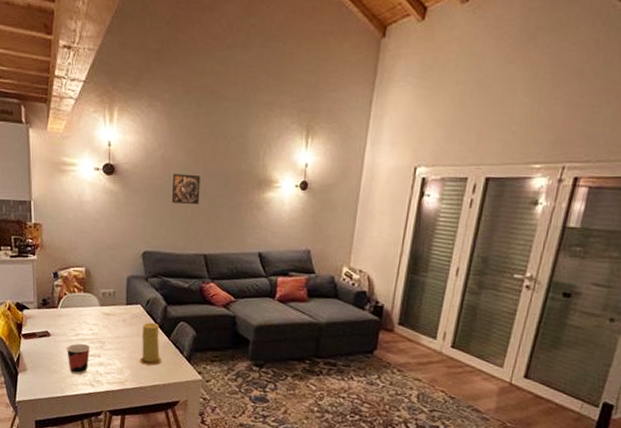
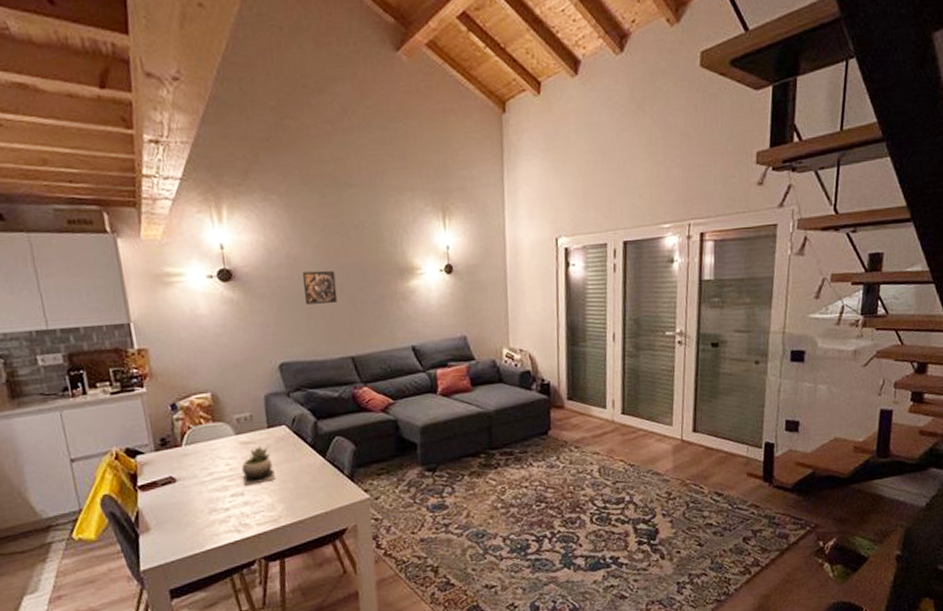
cup: present [67,343,91,374] -> none [199,483,231,522]
succulent plant: none [102,318,128,350] -> present [242,445,276,486]
candle: present [139,323,162,366] -> none [291,443,320,494]

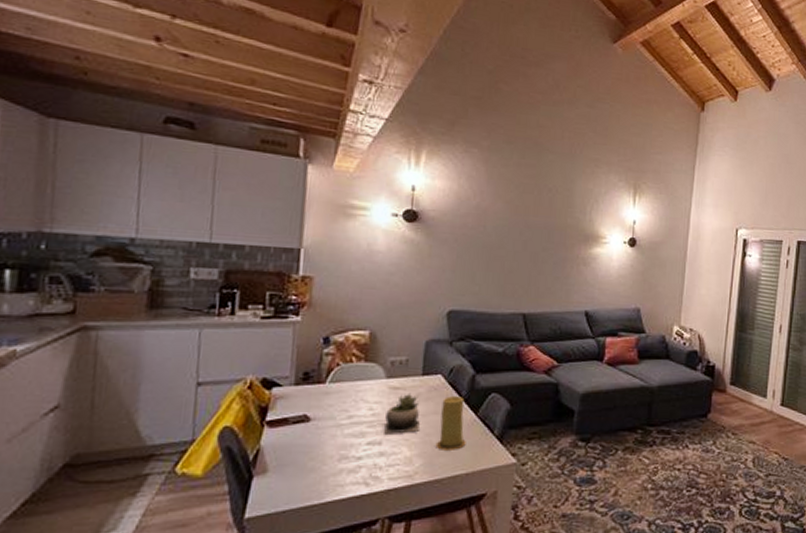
candle: none [291,443,320,494] -> present [435,396,466,450]
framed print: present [302,270,338,305] -> none [486,224,521,258]

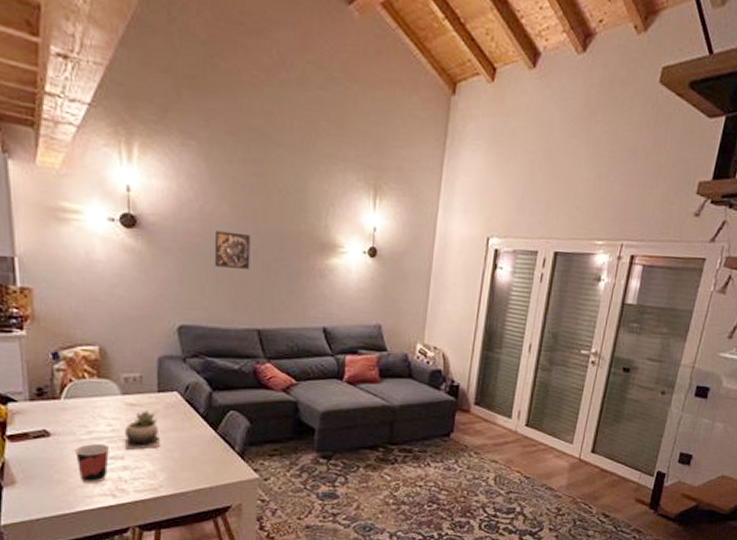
cup: none [333,429,369,471] -> present [75,444,111,483]
candle: present [435,396,466,450] -> none [178,413,208,465]
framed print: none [486,224,521,258] -> present [214,231,251,269]

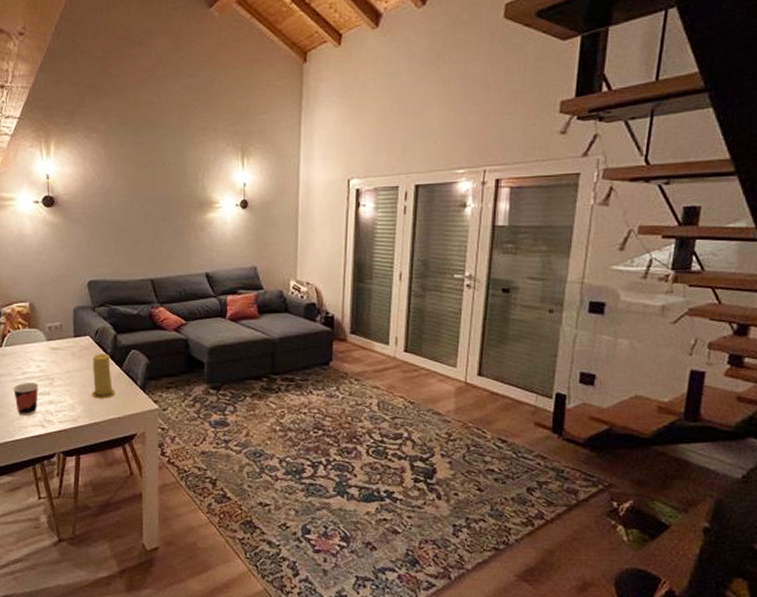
succulent plant: present [125,409,161,450] -> none [50,352,78,386]
candle: none [178,413,208,465] -> present [91,354,115,399]
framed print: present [214,231,251,269] -> none [113,201,142,230]

